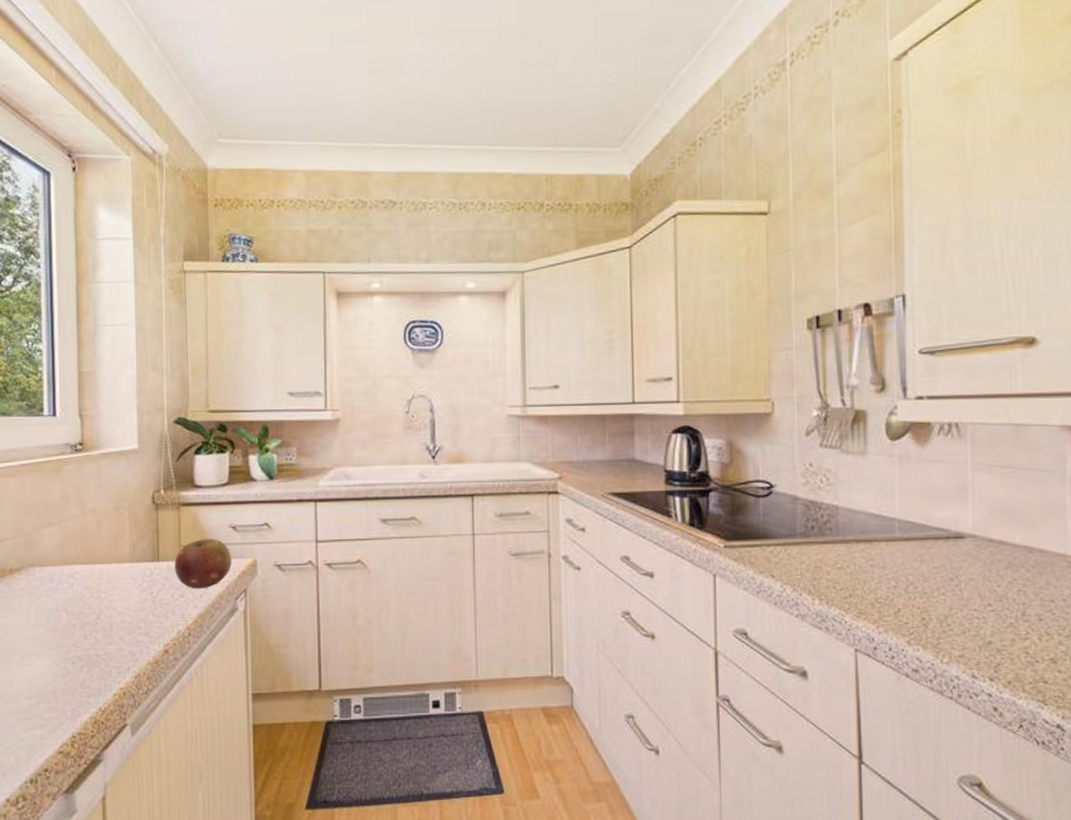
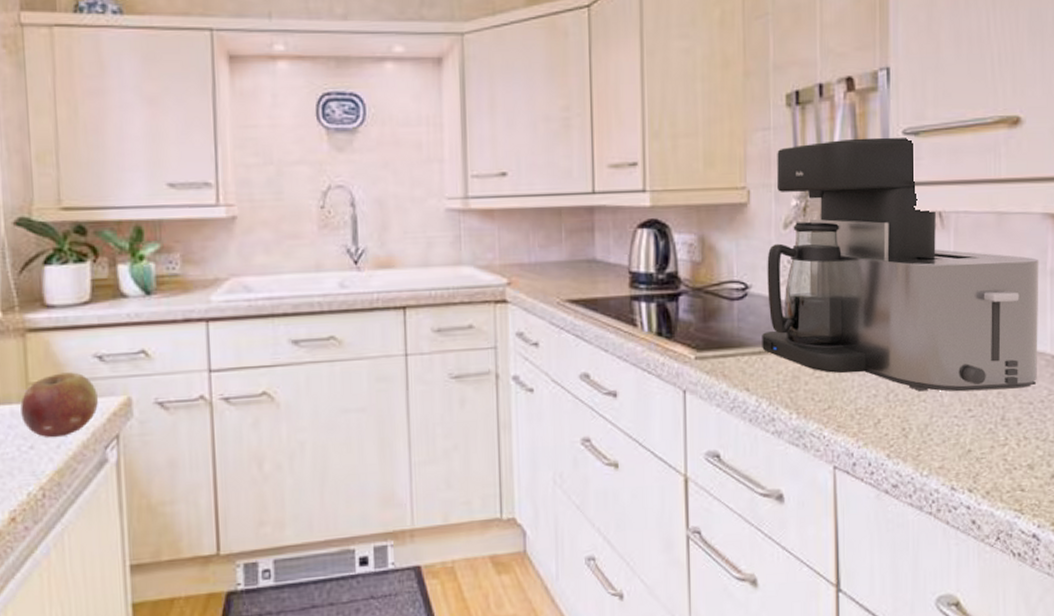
coffee maker: none [786,356,953,566] -> present [762,137,936,374]
toaster: none [857,457,1059,587] -> present [838,249,1039,392]

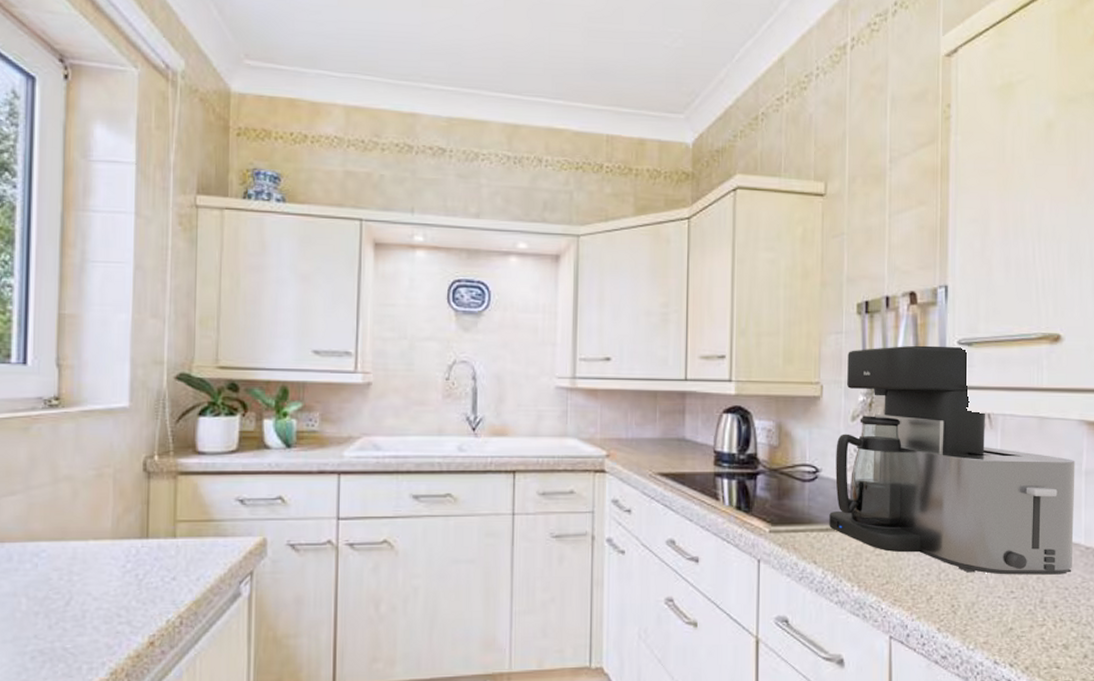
fruit: present [20,372,98,438] -> none [167,513,236,571]

